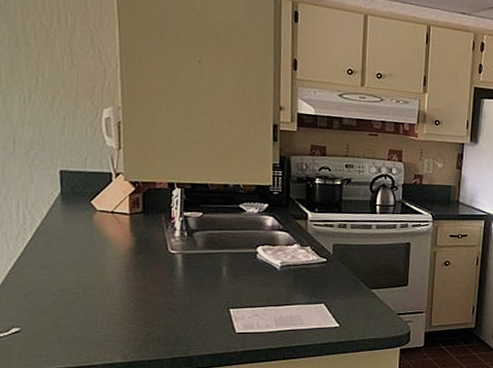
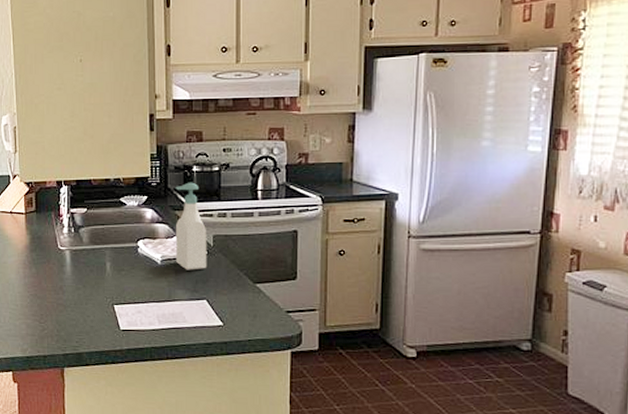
soap bottle: none [296,193,328,276] -> present [175,182,207,270]

